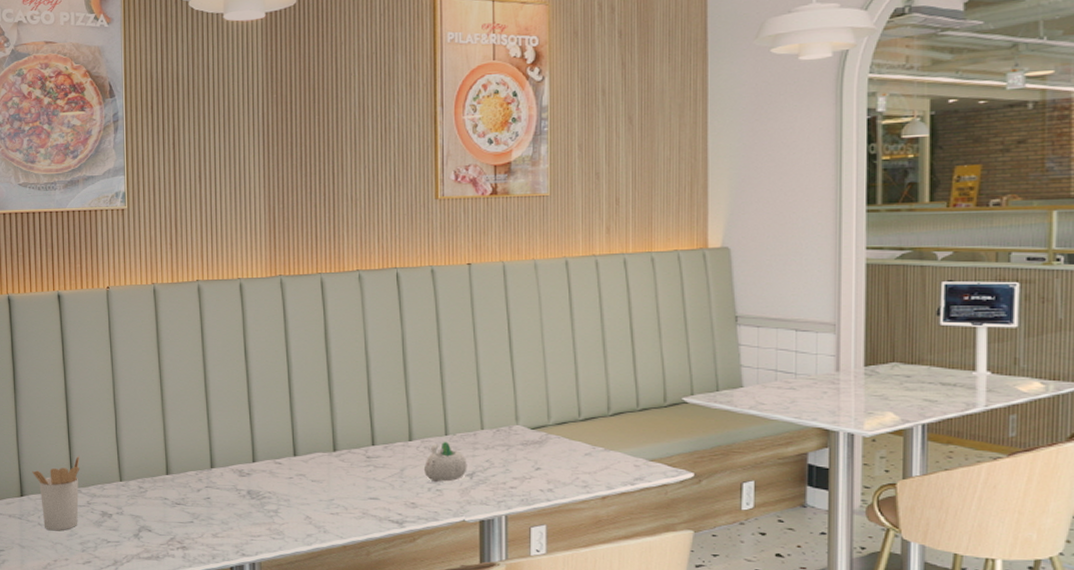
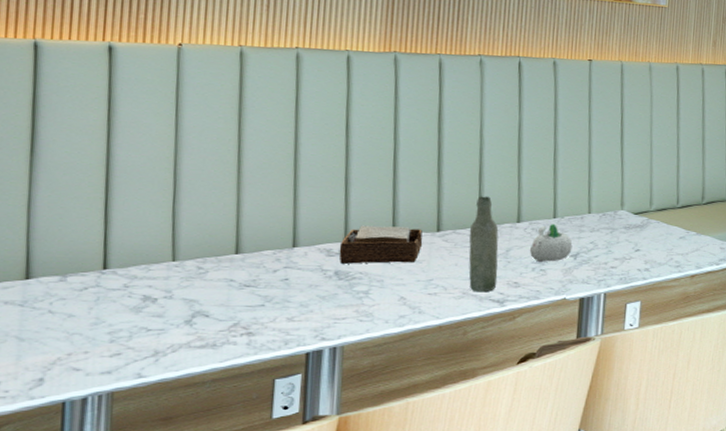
utensil holder: present [31,455,80,531] -> none [45,231,119,320]
napkin holder: none [249,446,322,484] -> present [339,225,423,264]
bottle: none [363,414,395,513] -> present [468,196,499,292]

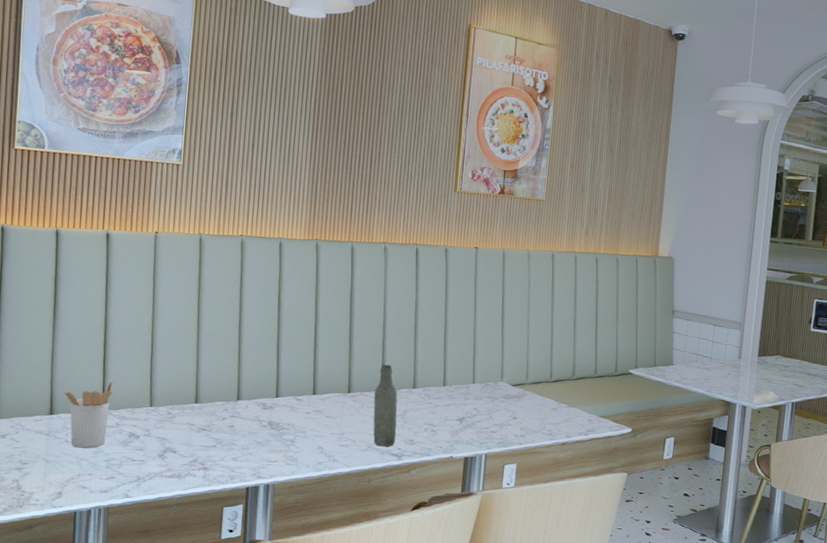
utensil holder: none [45,231,119,320] -> present [63,381,113,448]
napkin holder: present [339,225,423,264] -> none [272,384,337,418]
succulent planter: present [529,223,573,263] -> none [422,390,459,424]

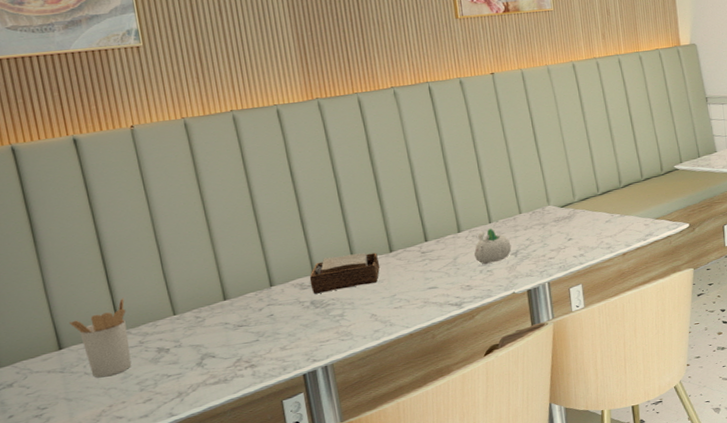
napkin holder: none [272,384,337,418] -> present [309,252,380,294]
bottle: present [373,364,398,447] -> none [417,214,452,299]
succulent planter: none [422,390,459,424] -> present [473,228,512,265]

